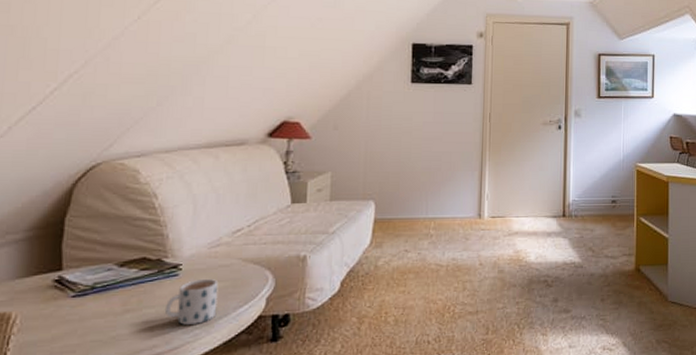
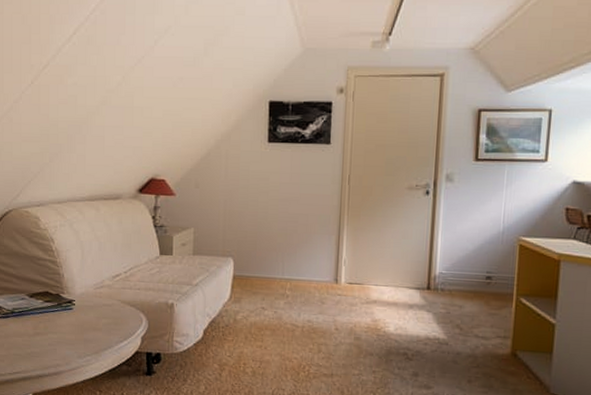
mug: present [164,278,219,325] -> none [64,314,103,352]

